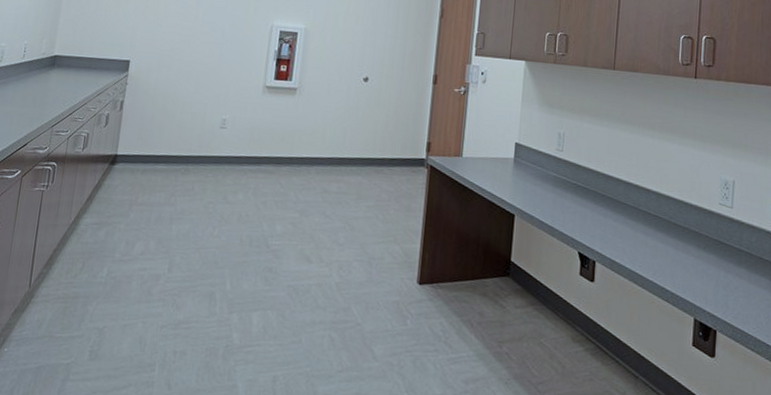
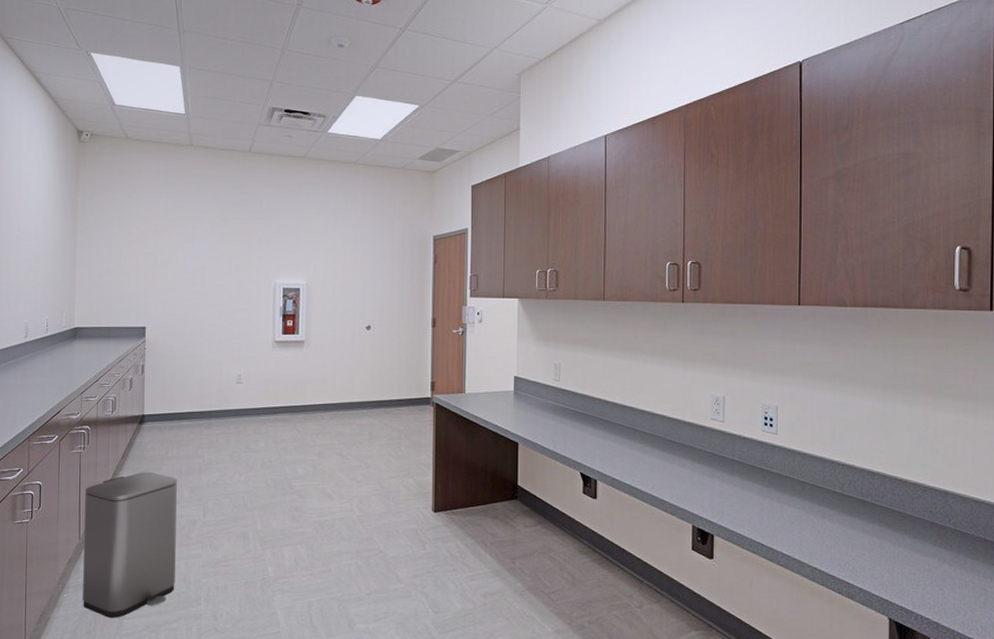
pedal bin: none [23,217,146,379] -> present [83,471,178,618]

